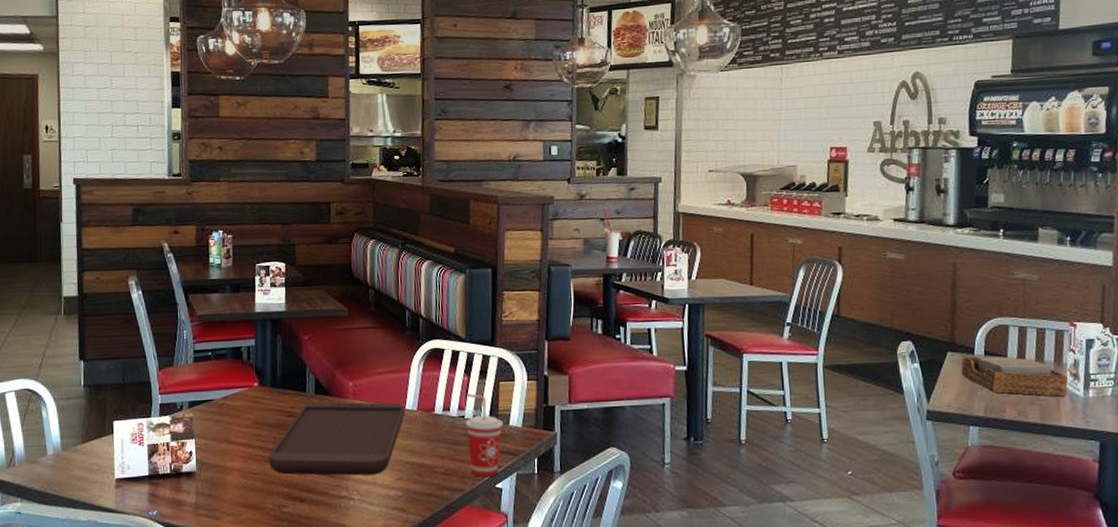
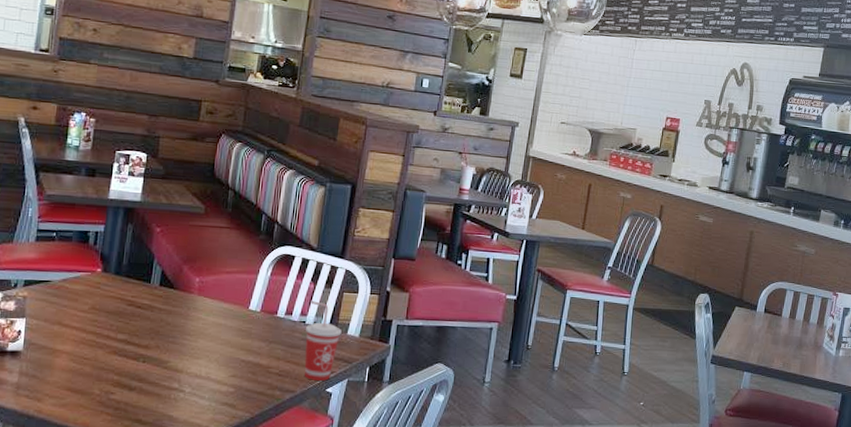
tray: present [269,402,406,476] -> none [102,294,249,370]
napkin holder: present [961,356,1068,398] -> none [744,311,825,355]

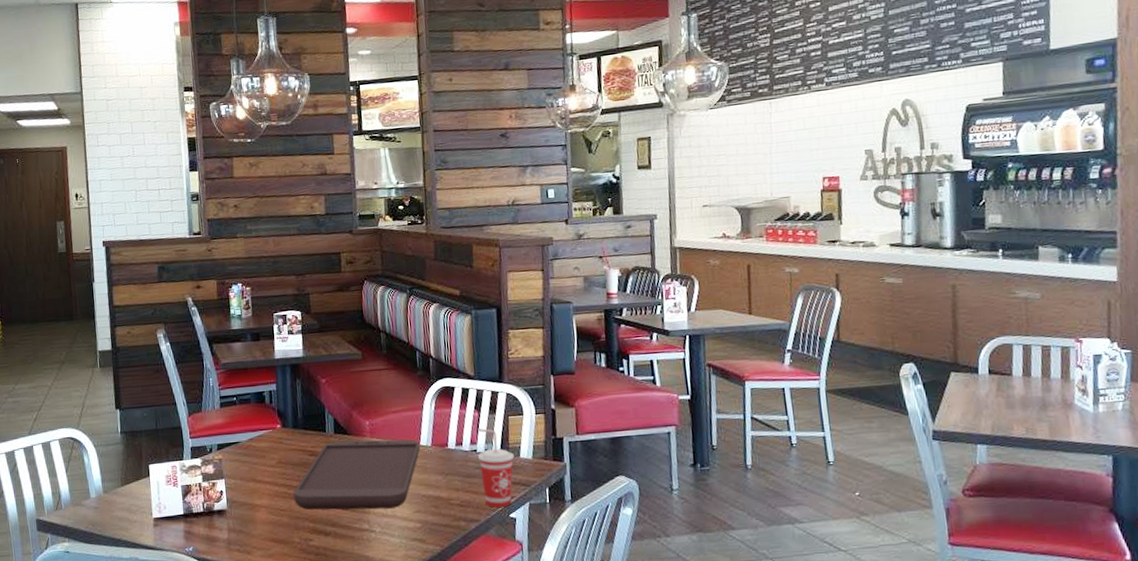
tray: none [102,294,249,370] -> present [293,439,420,510]

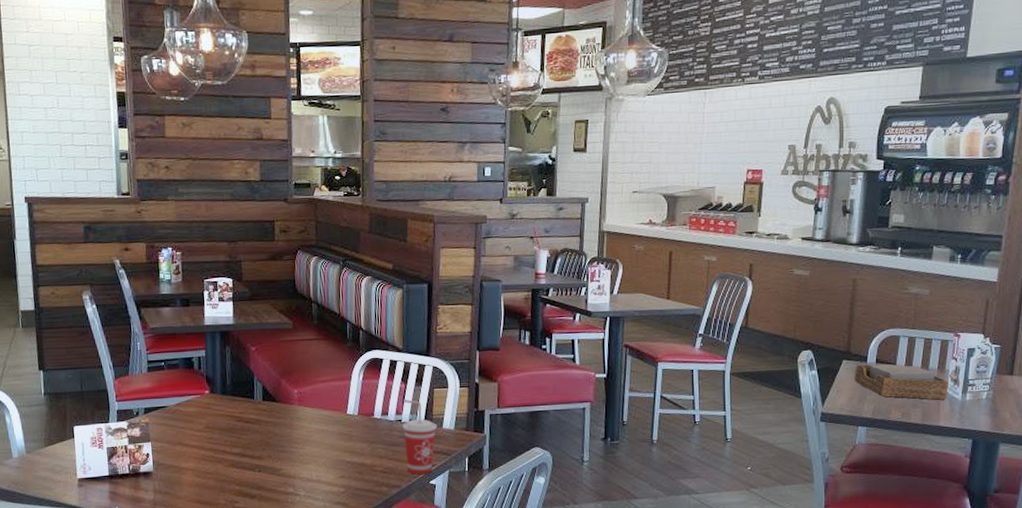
tray: present [293,439,420,510] -> none [220,407,347,474]
napkin holder: none [965,375,1077,414] -> present [854,363,948,401]

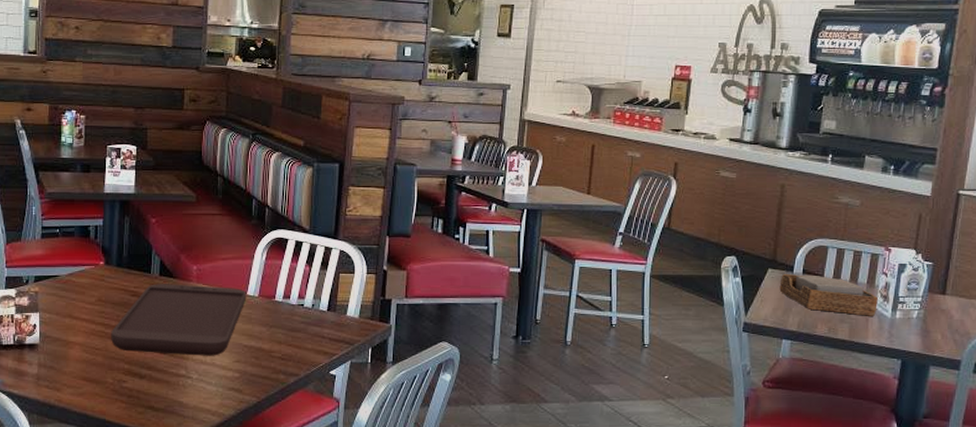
tray: none [220,407,347,474] -> present [111,284,247,356]
beverage cup: present [402,400,437,474] -> none [304,283,341,363]

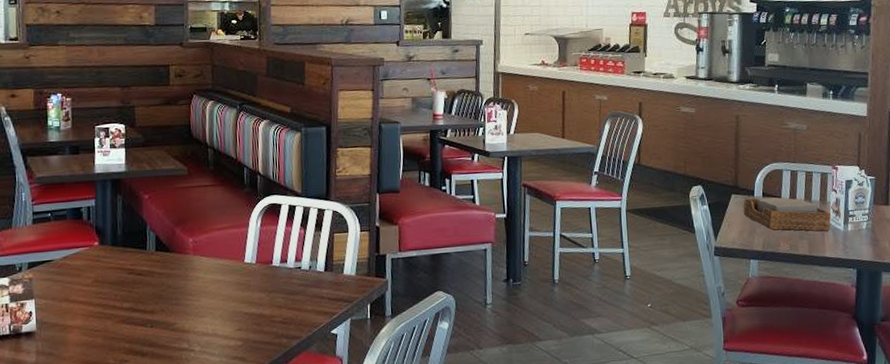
tray: present [111,284,247,356] -> none [110,257,245,330]

